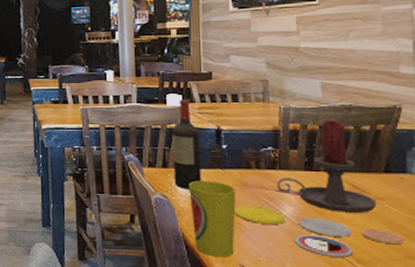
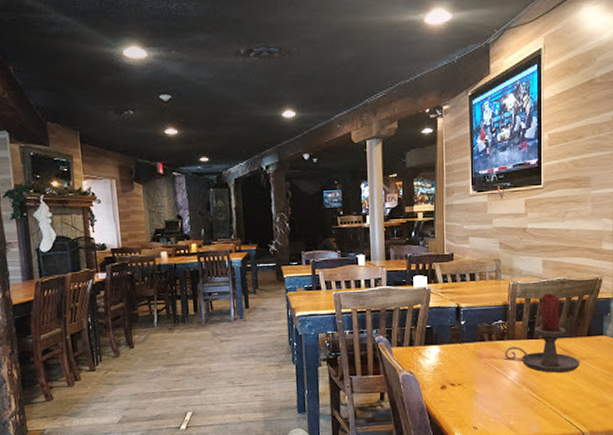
wine bottle: present [172,99,202,190] -> none [418,280,443,365]
cup: present [189,180,236,258] -> none [432,354,471,423]
plate: present [234,205,405,257] -> none [470,373,599,412]

